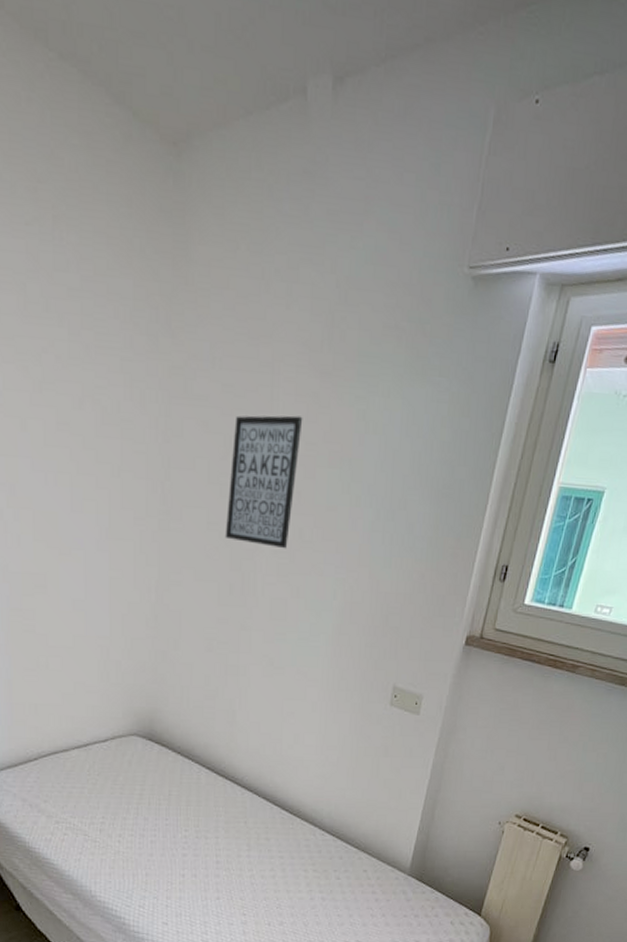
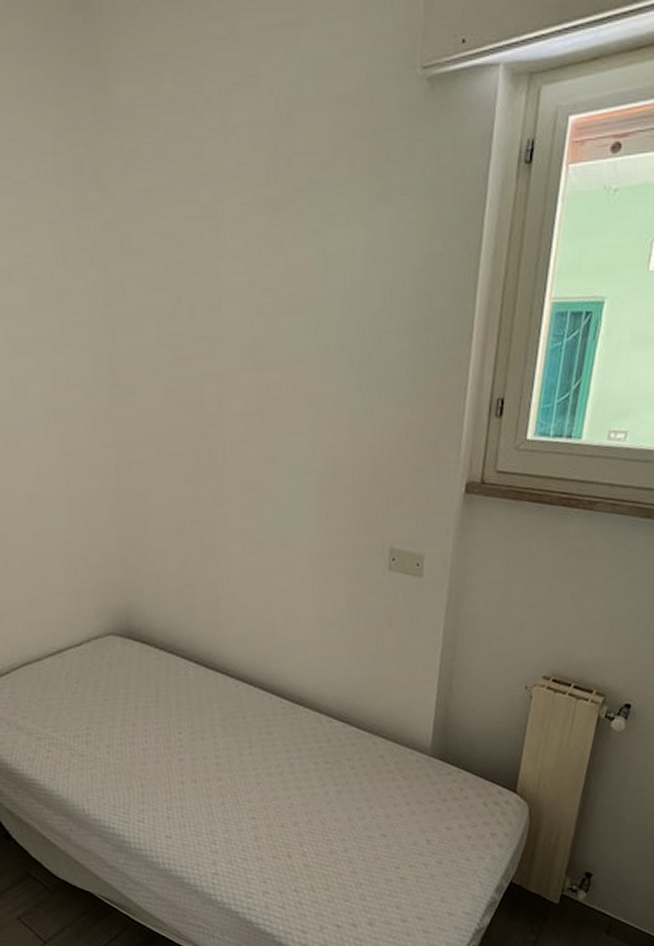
wall art: present [225,415,303,549] -> none [181,260,256,410]

